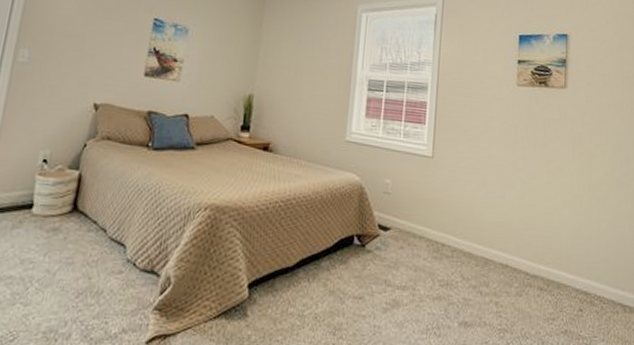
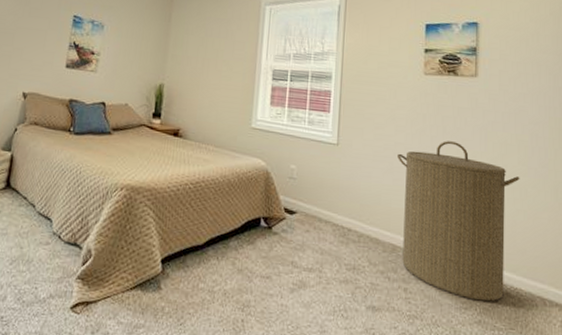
laundry hamper: none [491,152,604,311] -> present [397,141,520,302]

